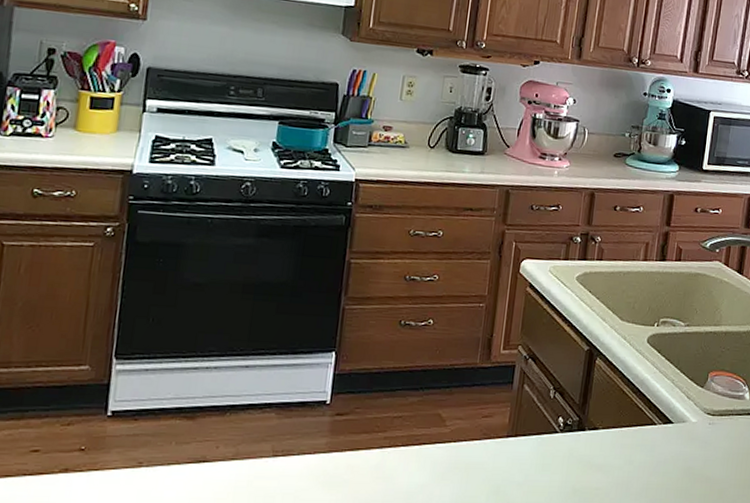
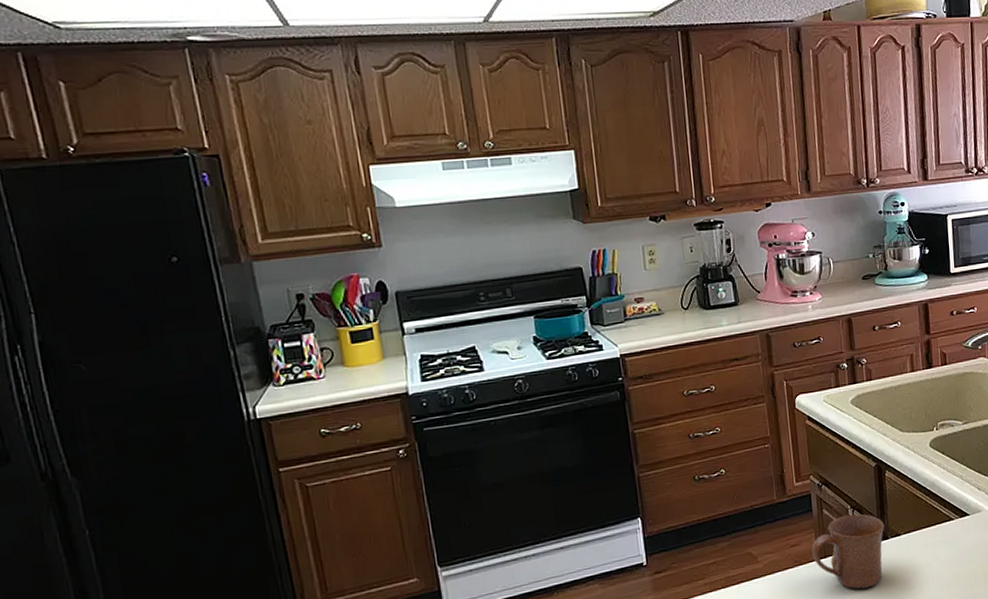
mug: none [503,395,584,479] -> present [812,514,885,590]

